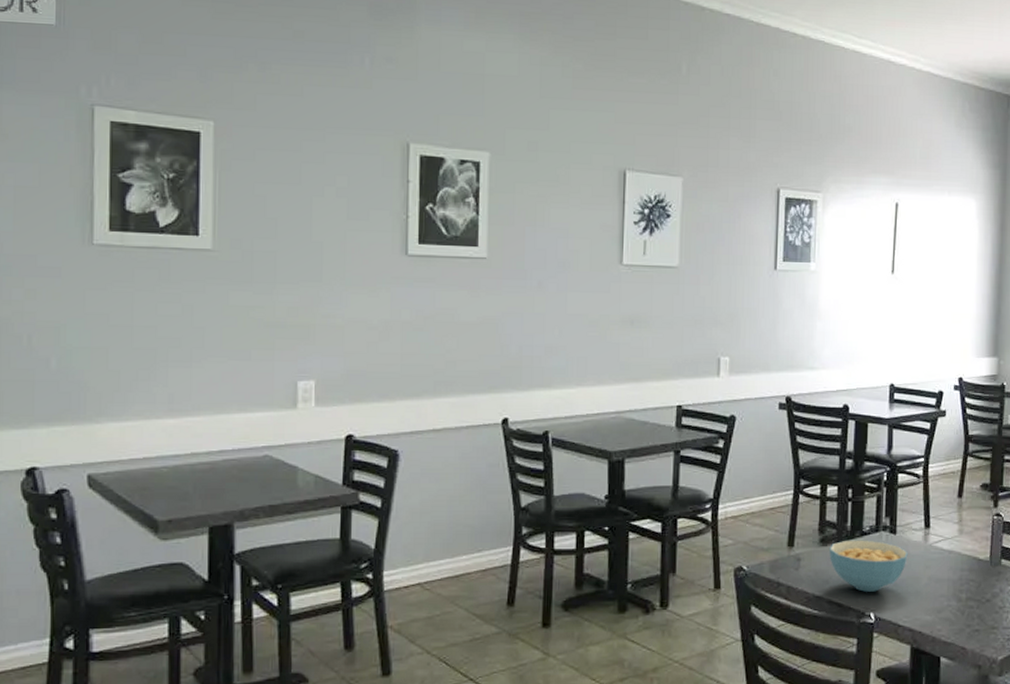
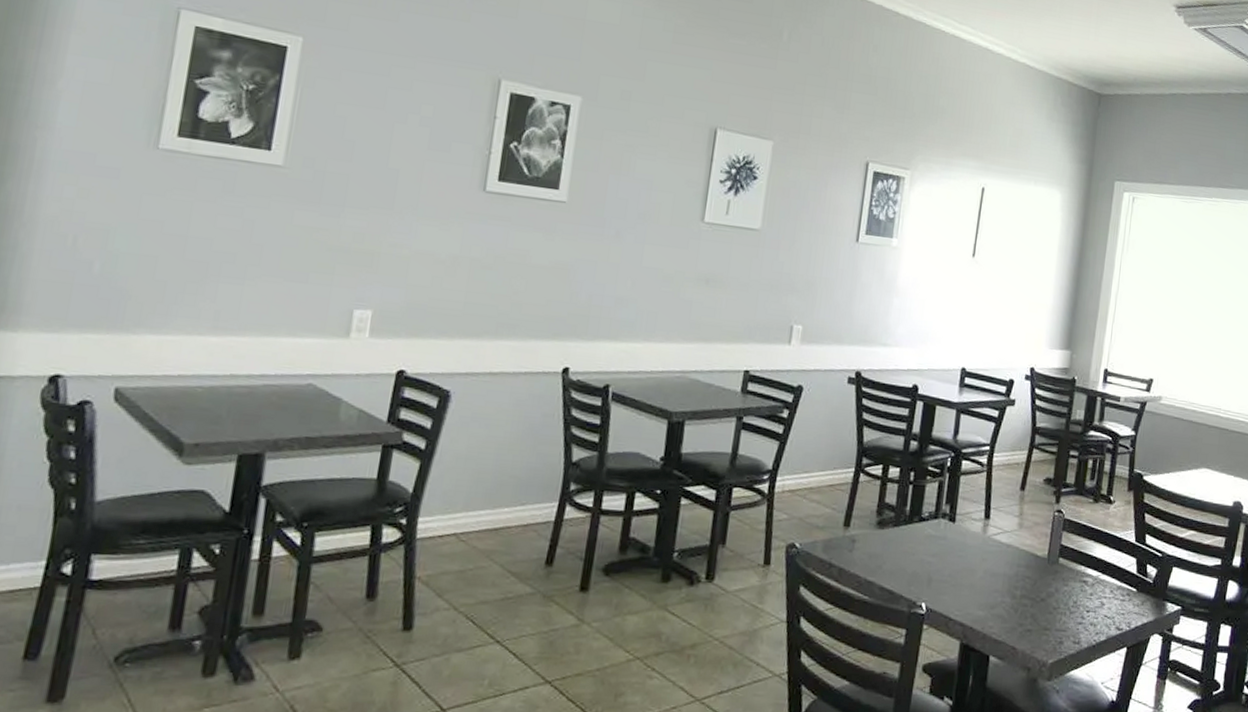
cereal bowl: present [829,540,908,592] -> none [885,525,965,581]

